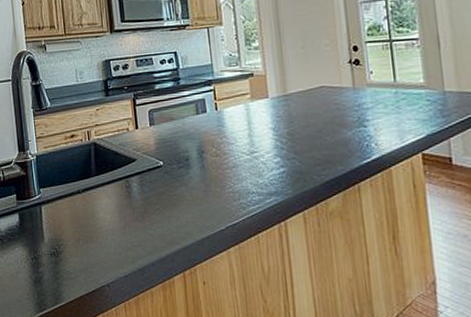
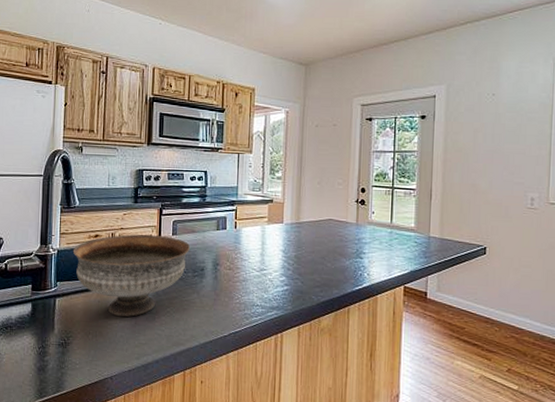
bowl: none [51,127,171,218] -> present [72,234,191,317]

